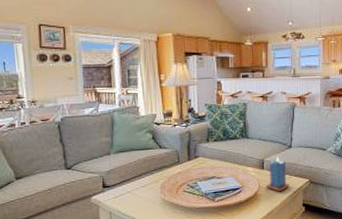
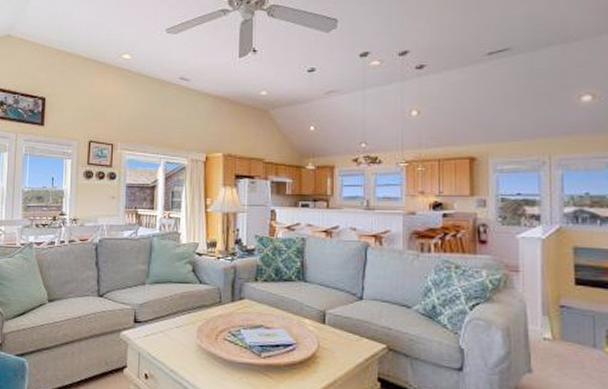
candle: present [266,156,289,192] -> none [327,309,359,357]

